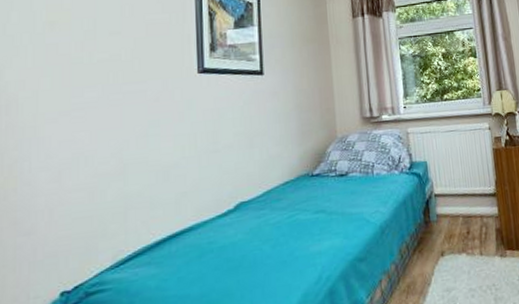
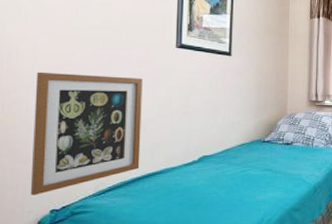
wall art: none [35,115,164,276] -> present [30,71,143,195]

